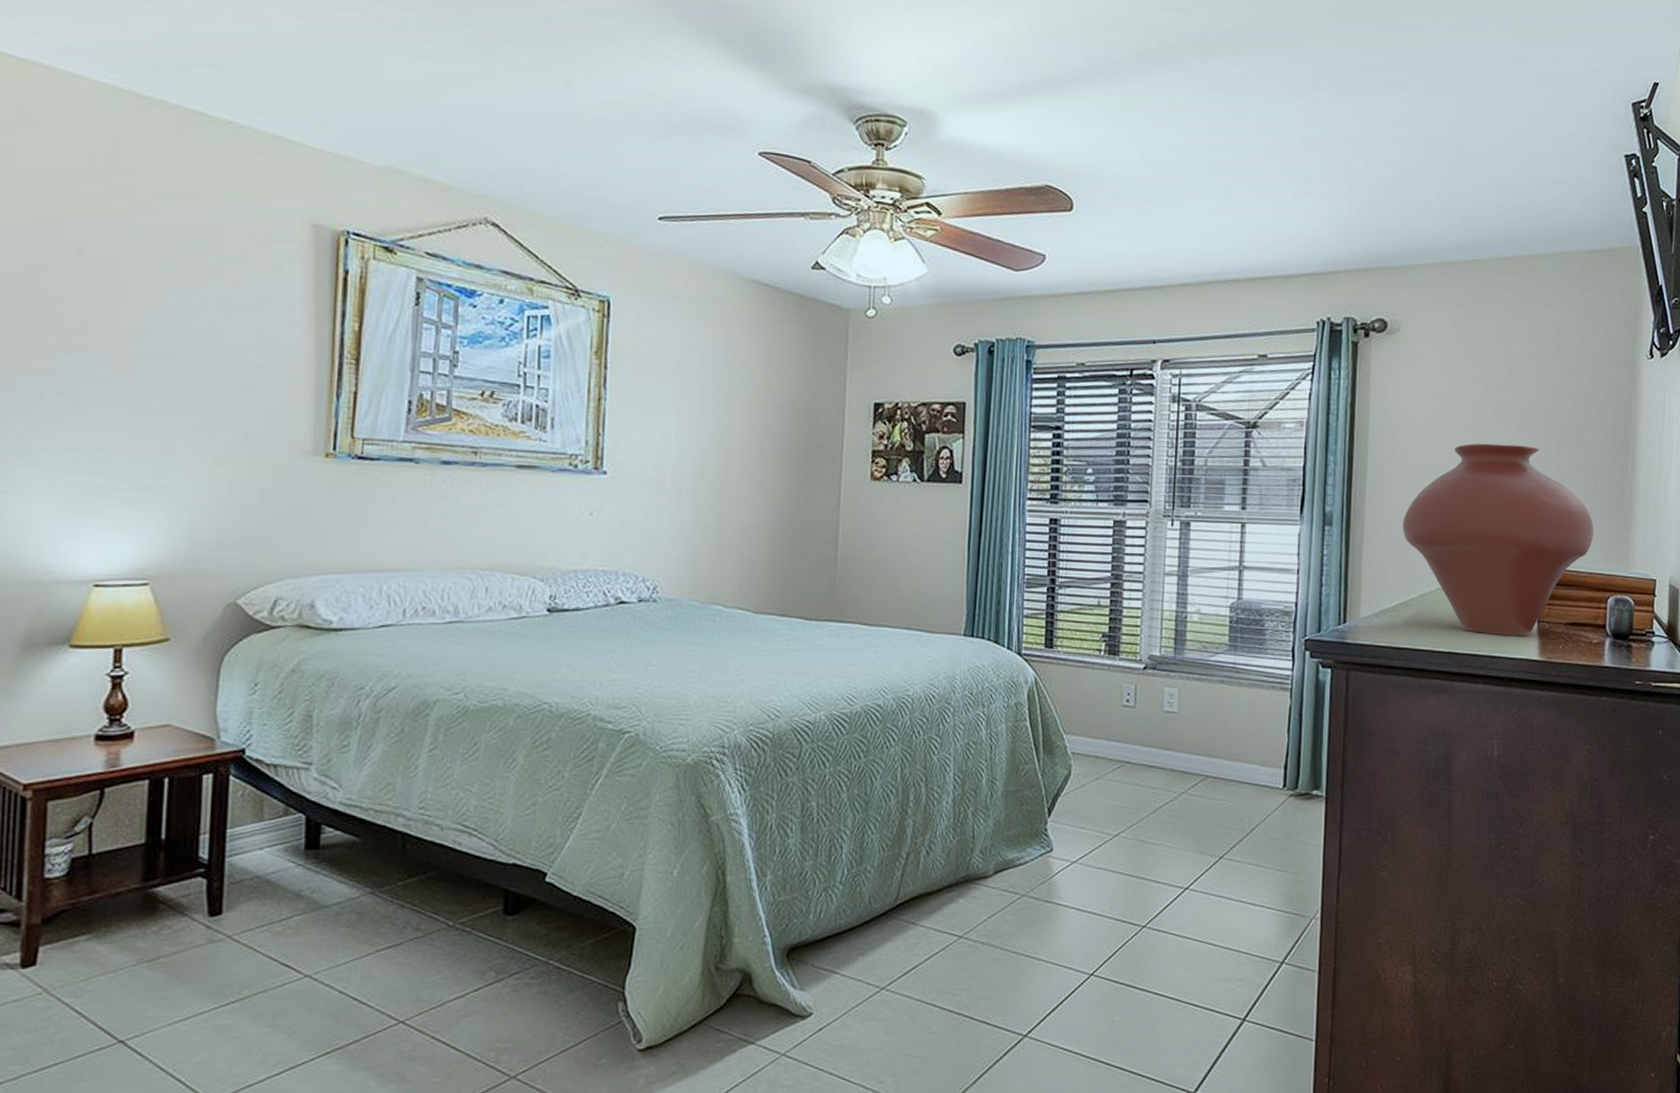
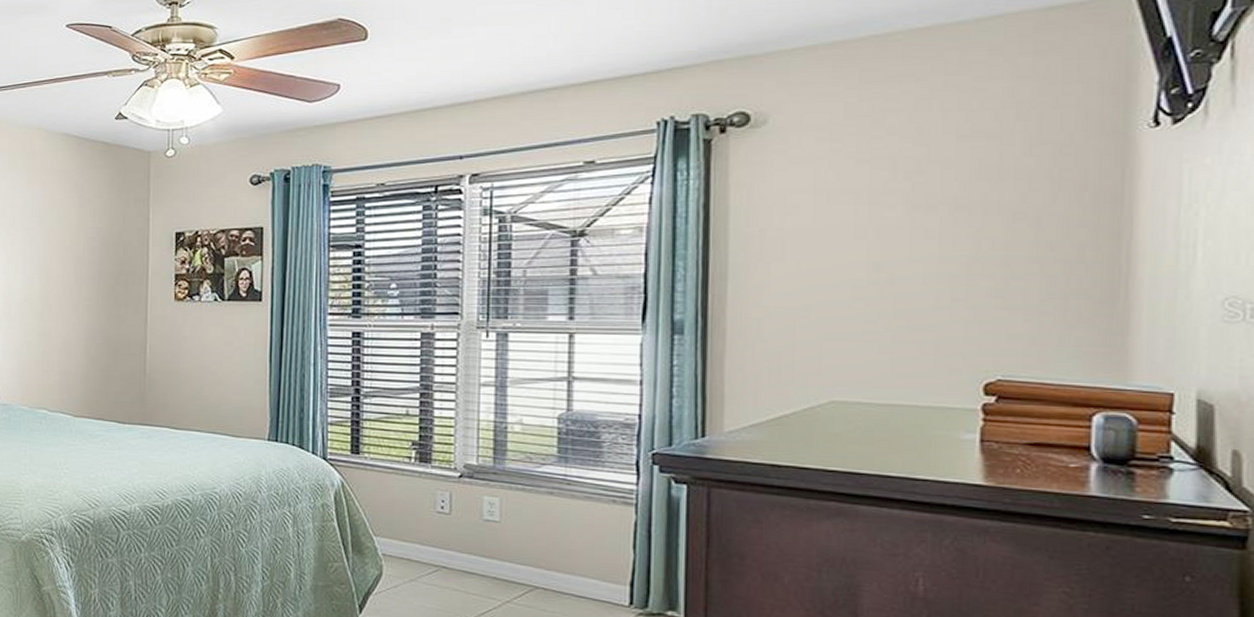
vase: present [1402,443,1594,636] -> none [778,239,1068,457]

